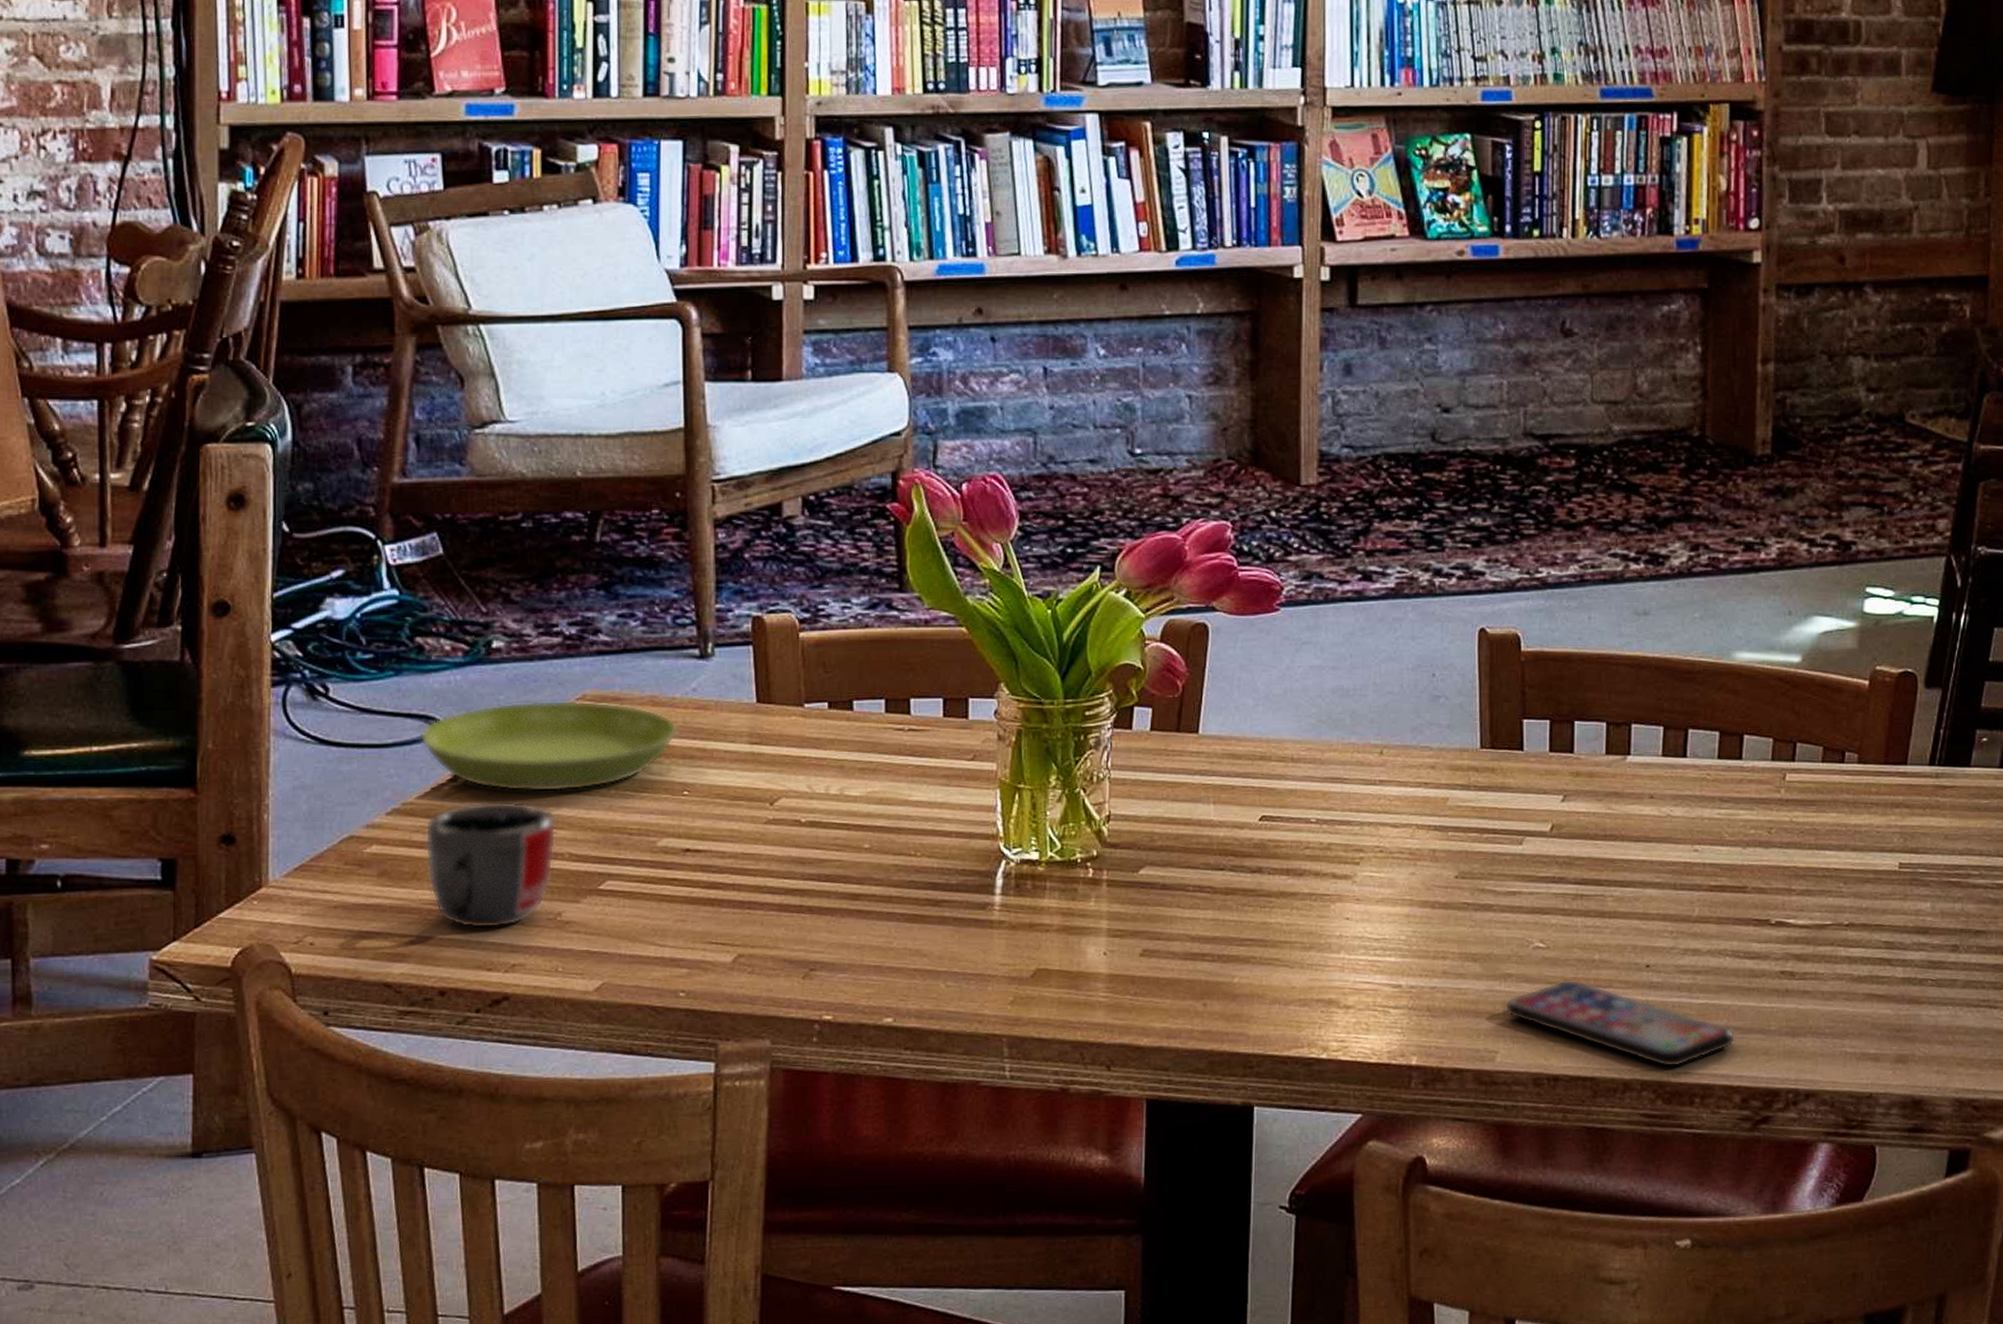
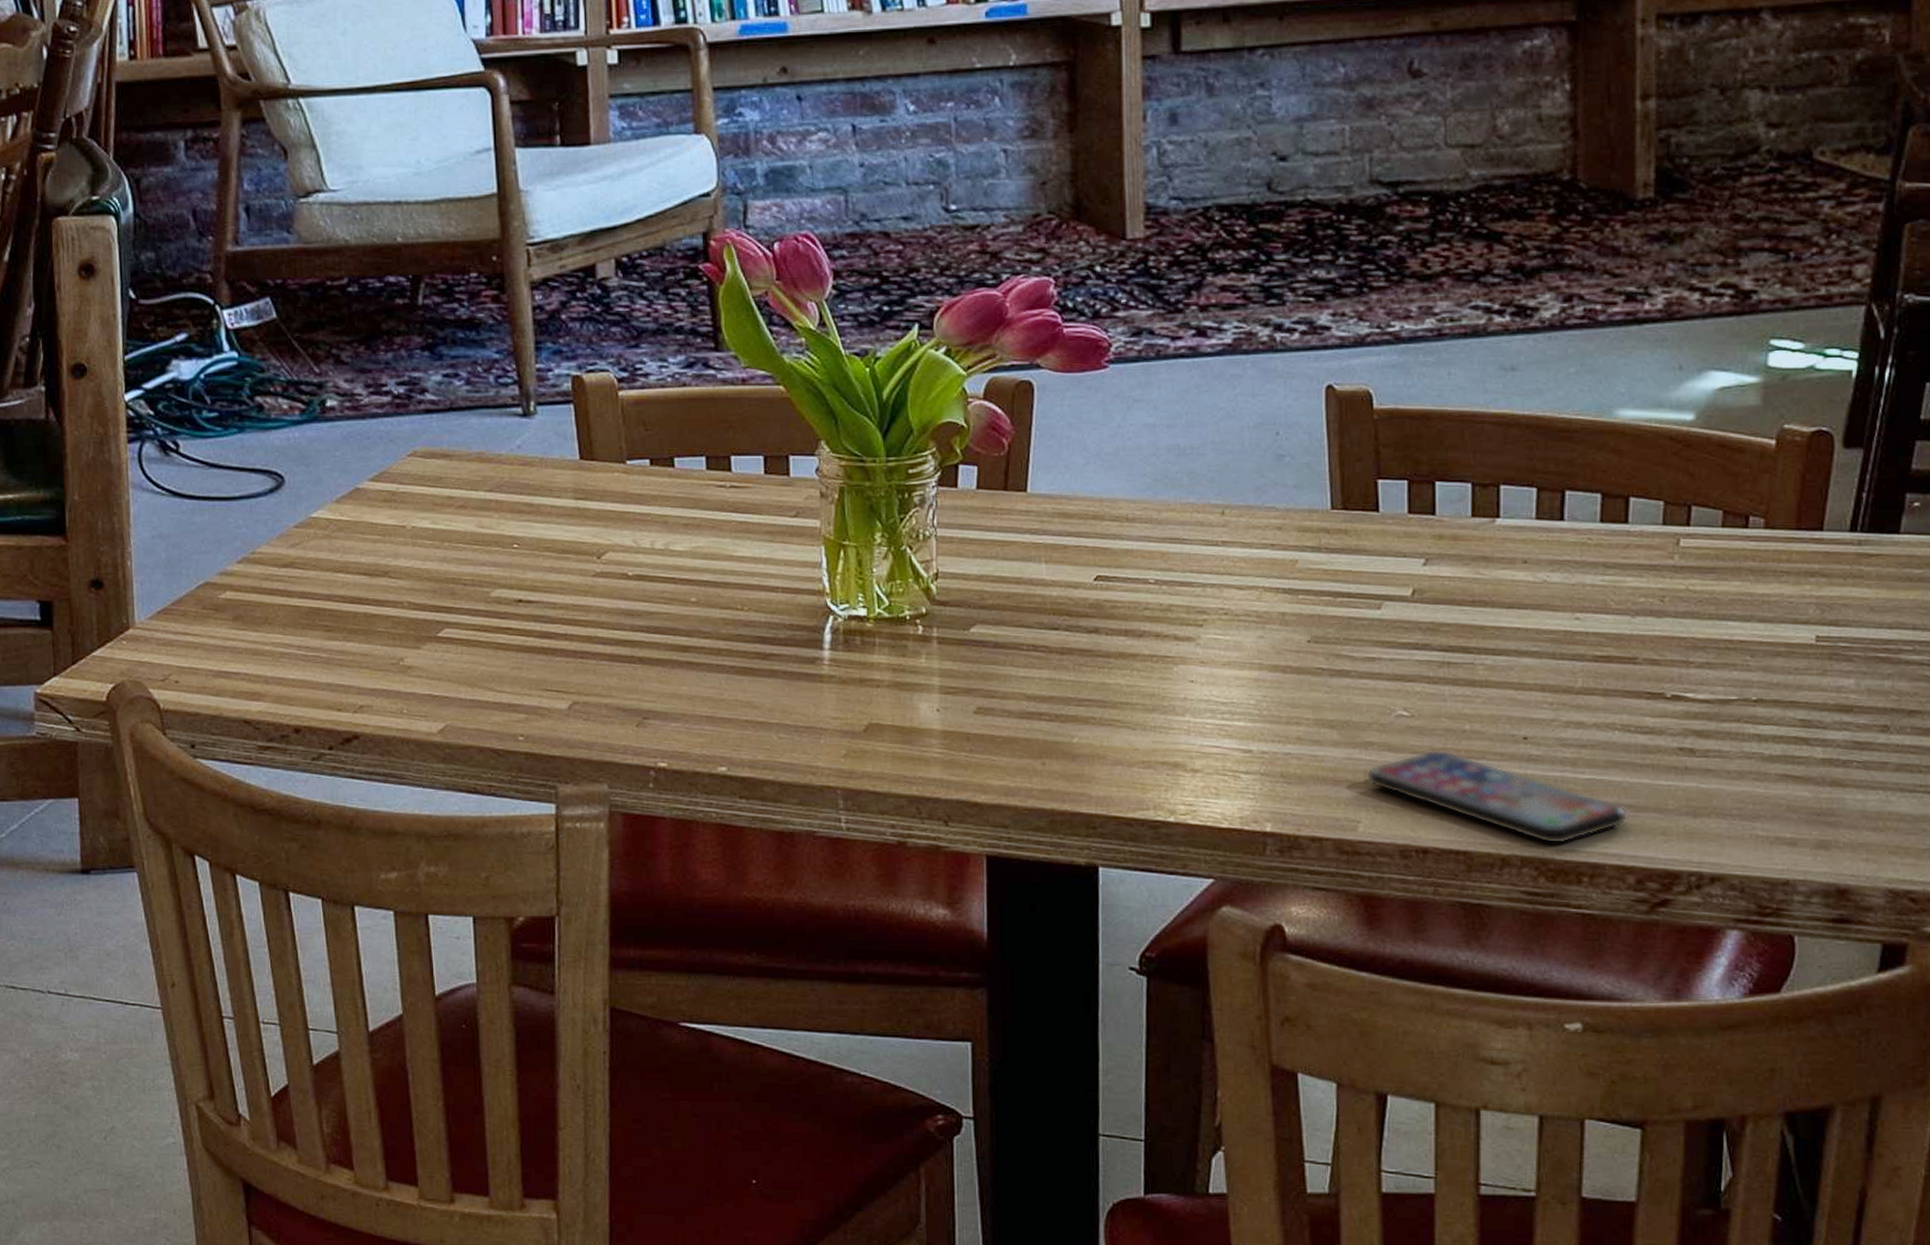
saucer: present [420,700,679,792] -> none [265,456,506,544]
mug: present [425,800,557,929] -> none [273,551,396,672]

